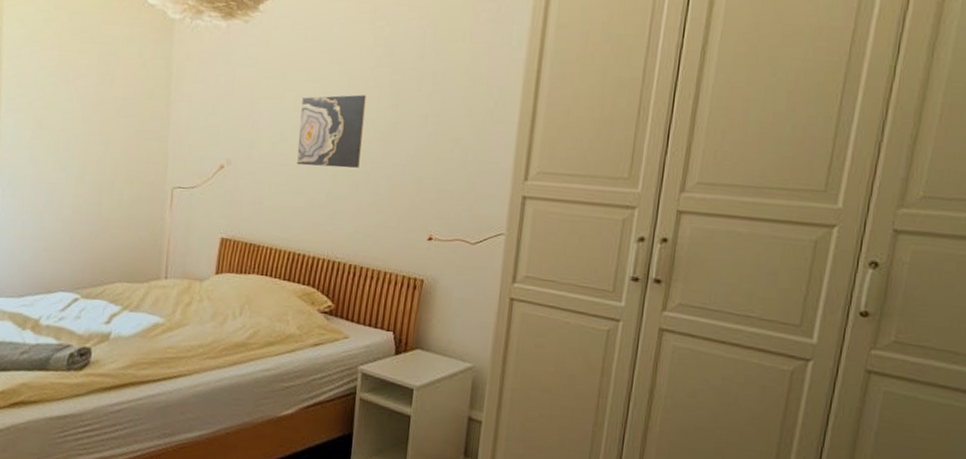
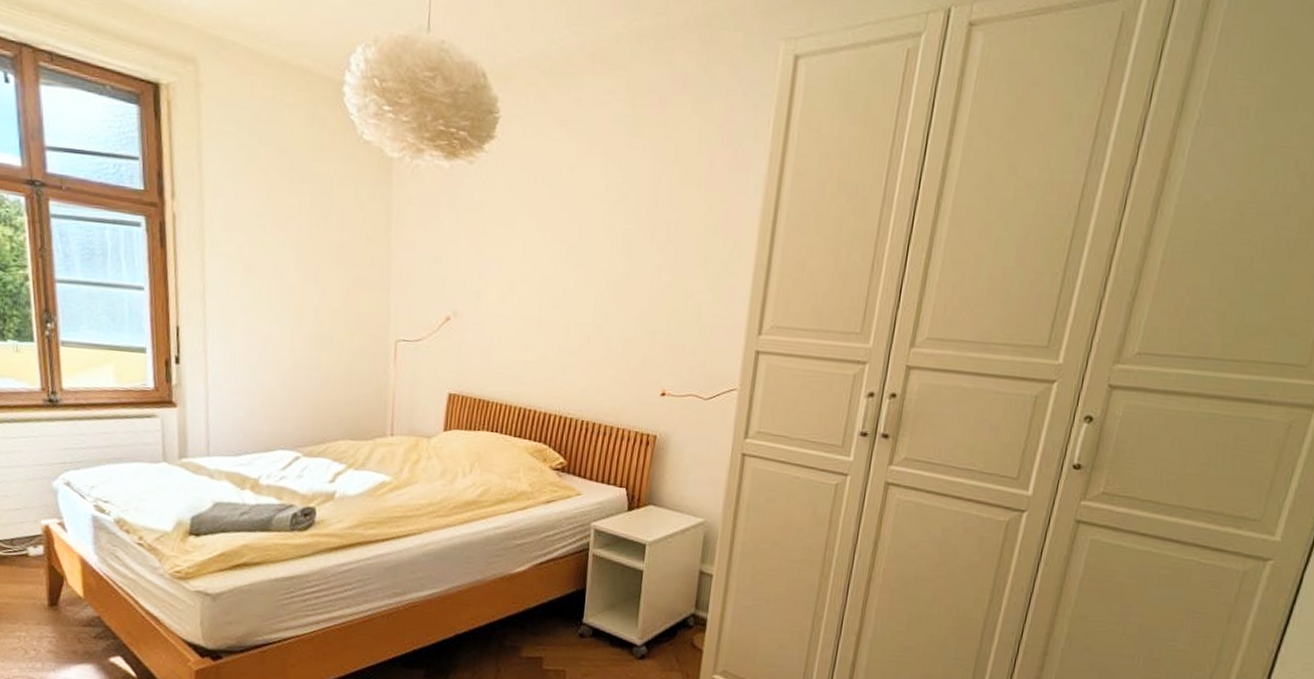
wall art: present [297,94,367,168] -> none [526,243,598,321]

